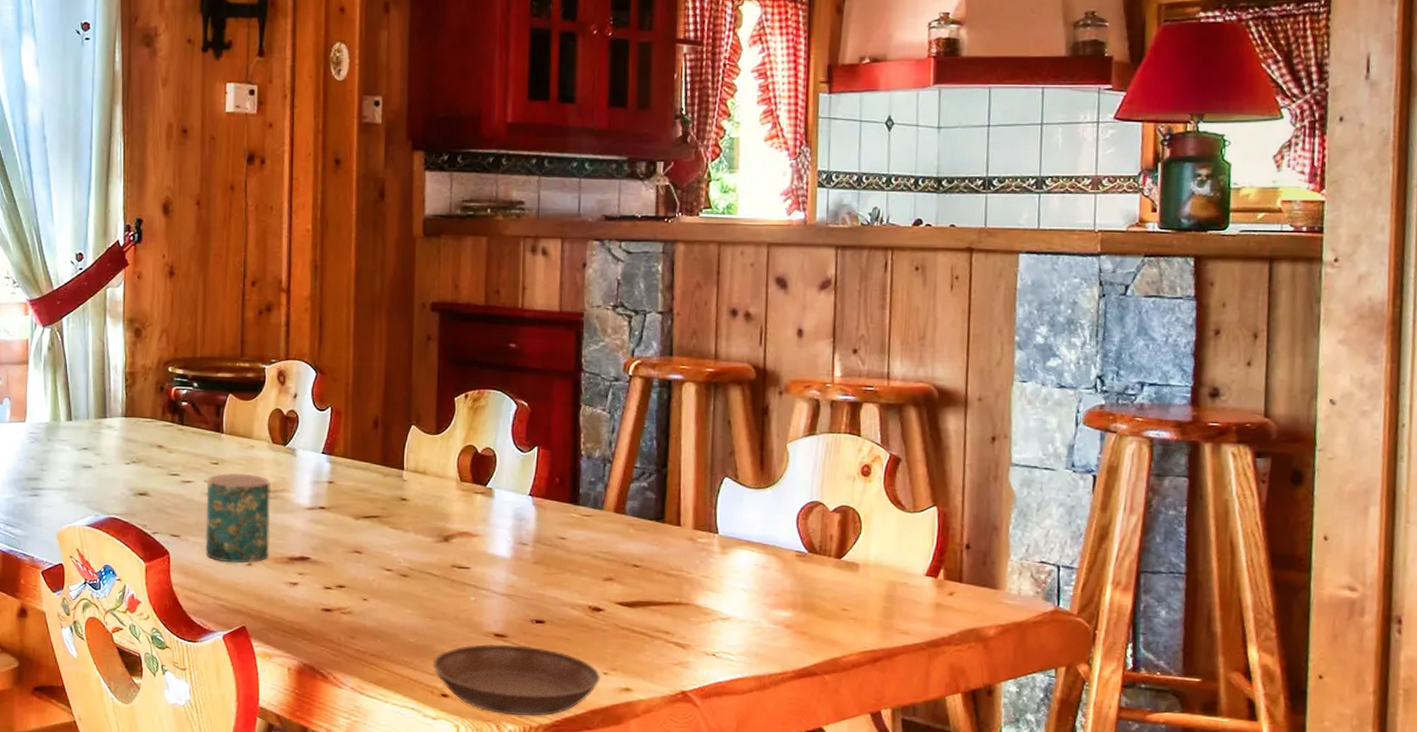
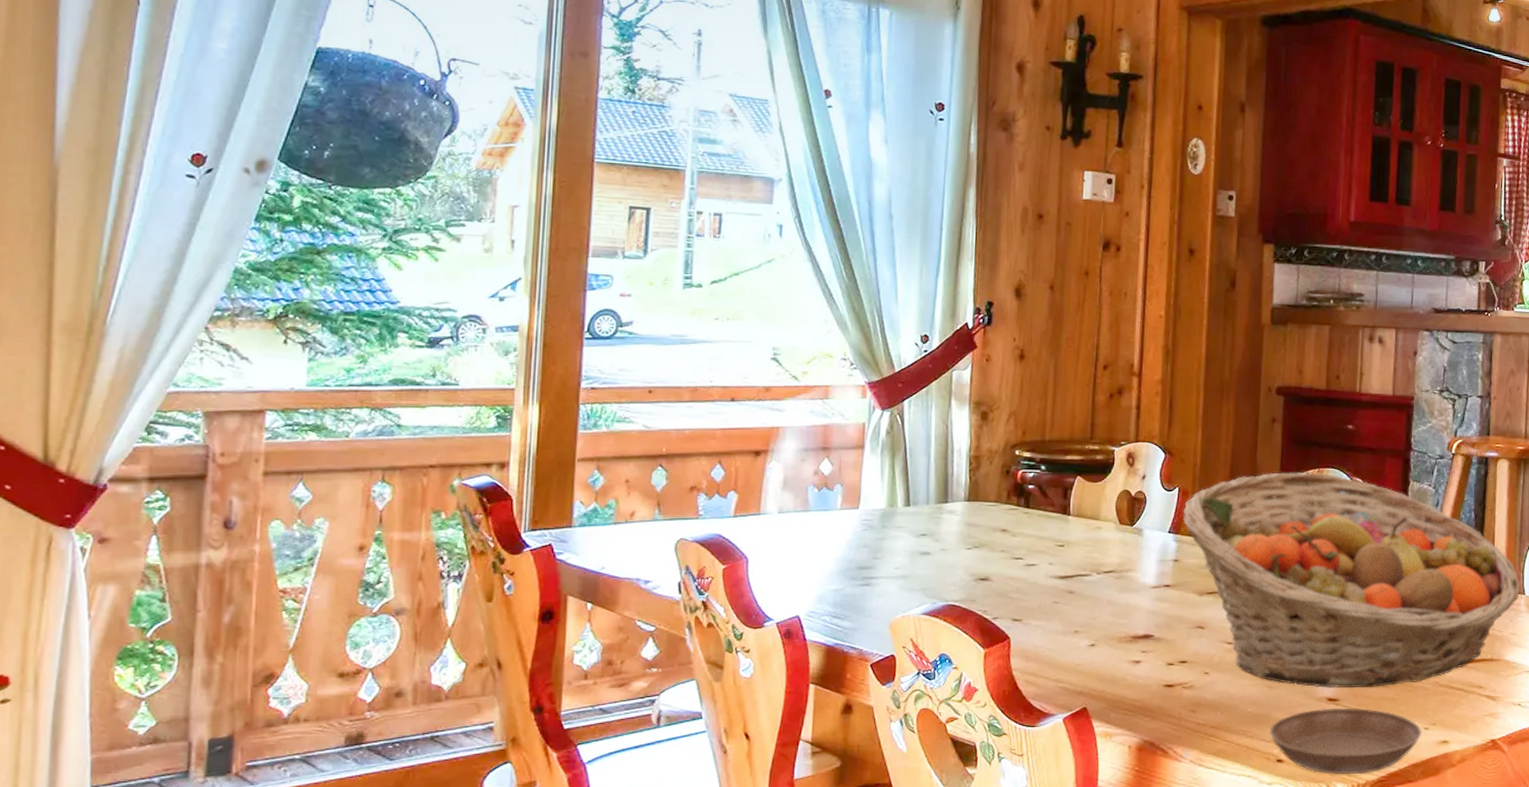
mug: present [205,472,270,564] -> none [1047,554,1116,645]
fruit basket: none [336,393,713,626] -> present [1183,472,1521,688]

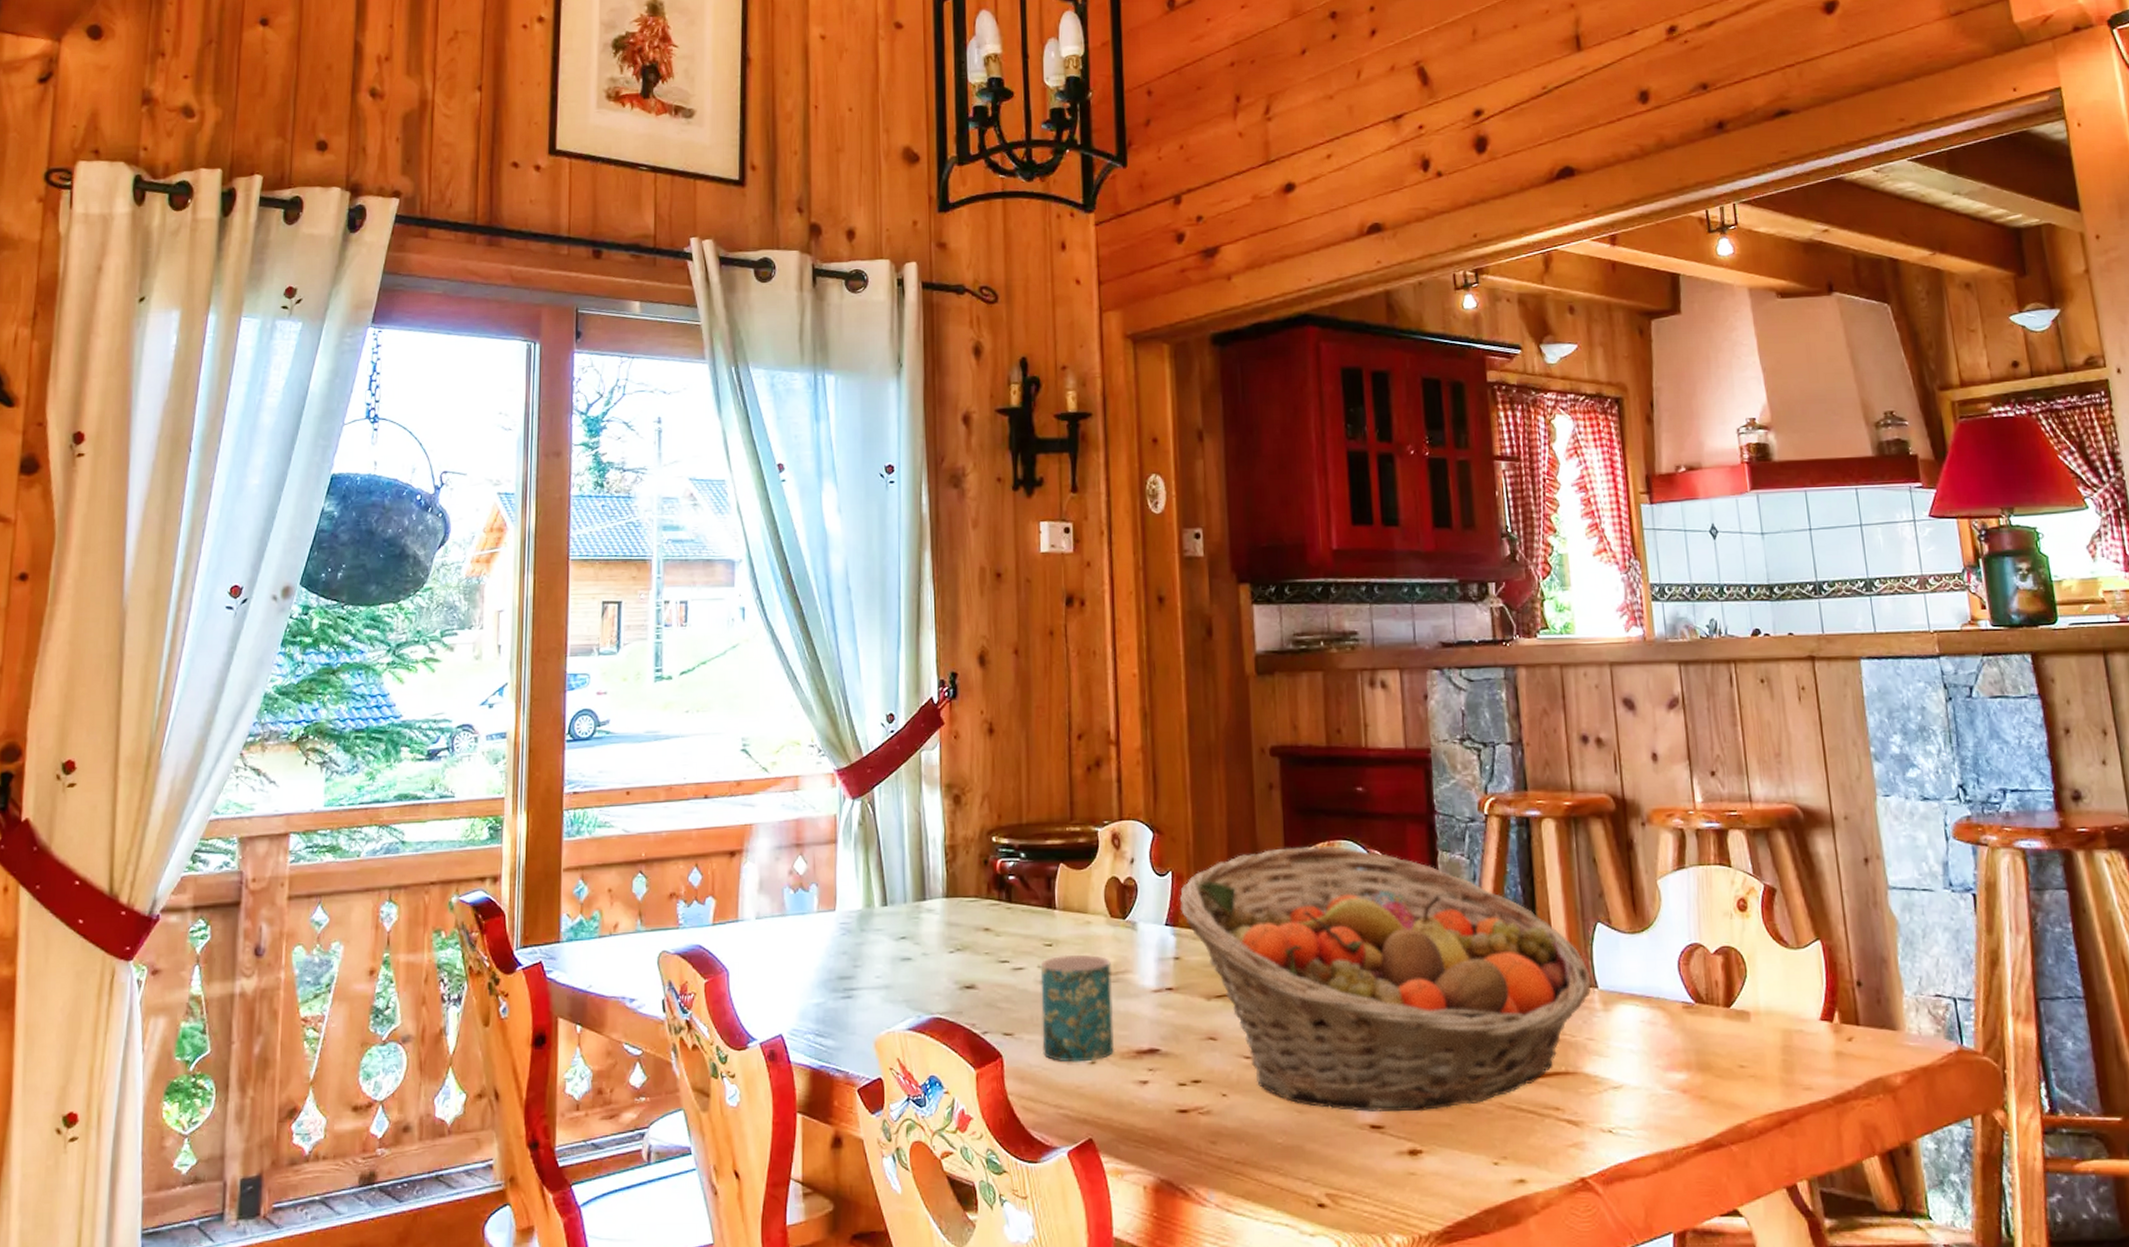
mug: none [1047,554,1116,645] -> present [1040,954,1114,1063]
saucer: present [1269,707,1423,775] -> none [1305,1137,1492,1224]

